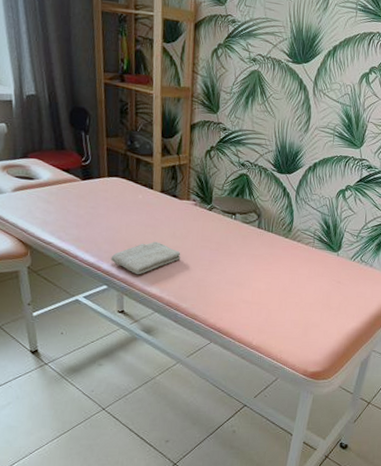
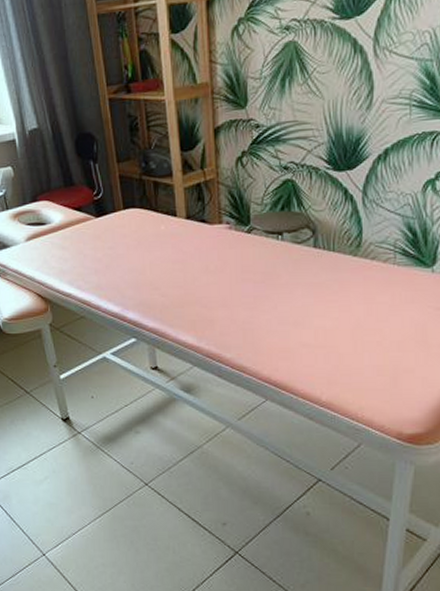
washcloth: present [111,241,181,275] -> none [137,280,218,323]

